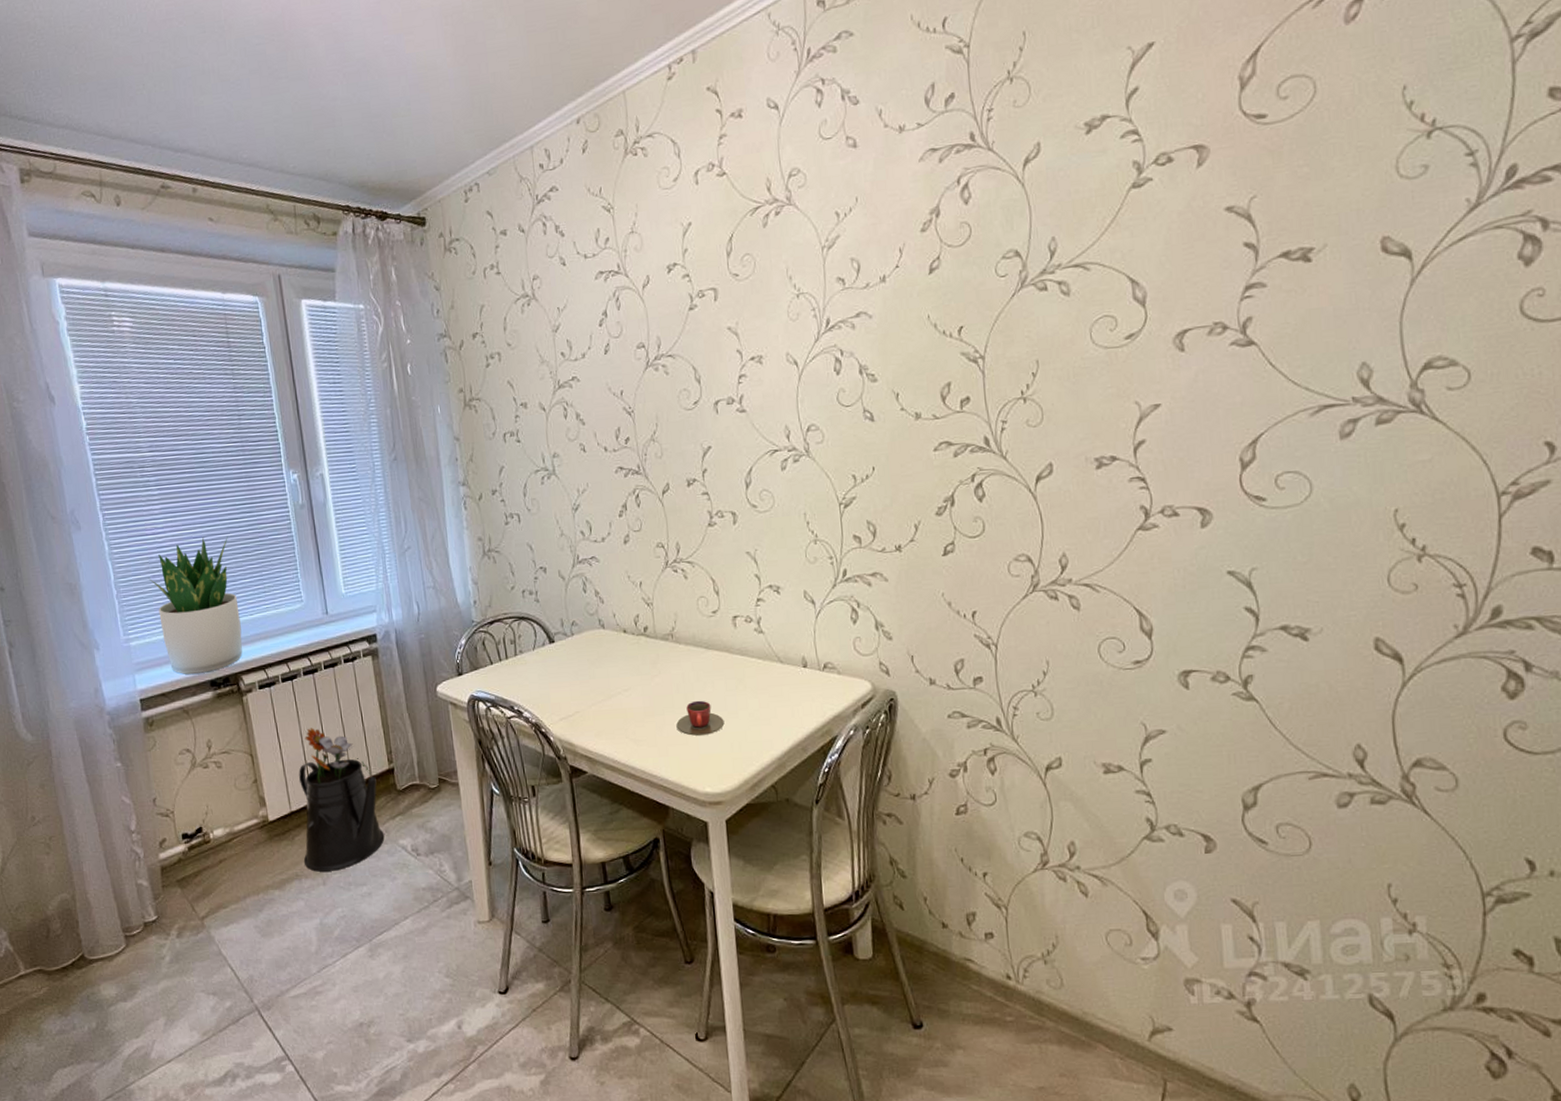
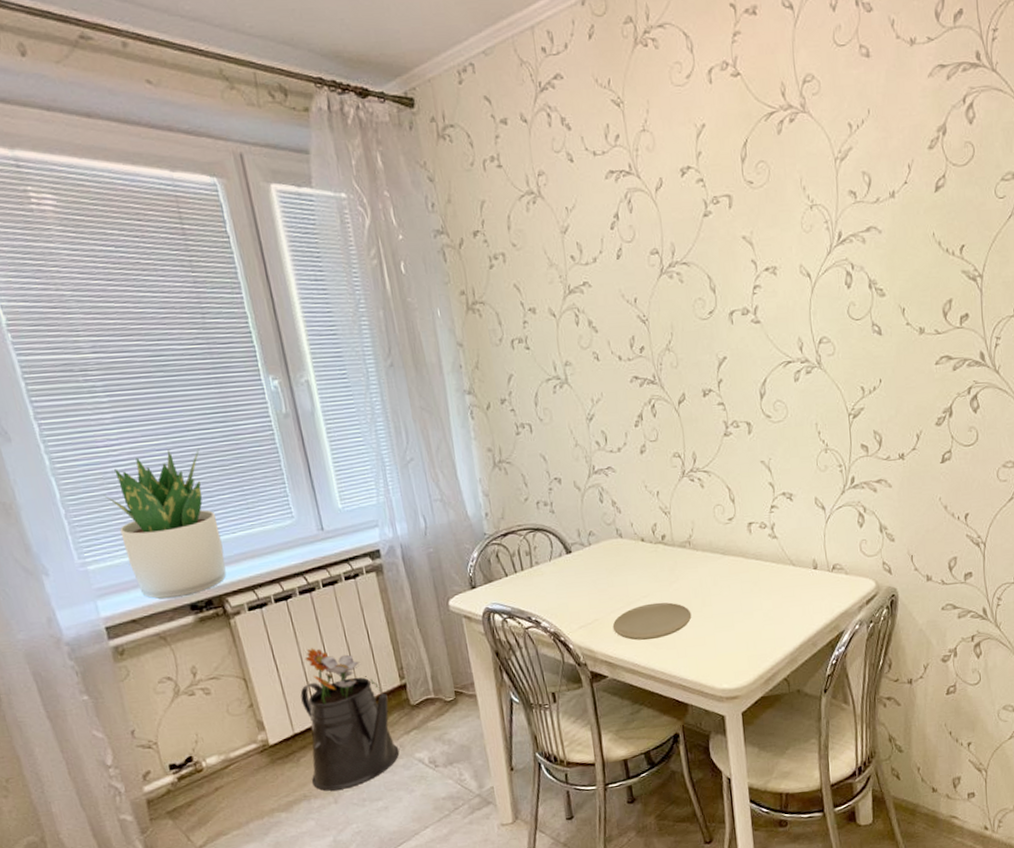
plate: none [593,696,674,736] -> present [612,602,692,640]
teacup: present [676,700,725,736] -> none [694,603,740,637]

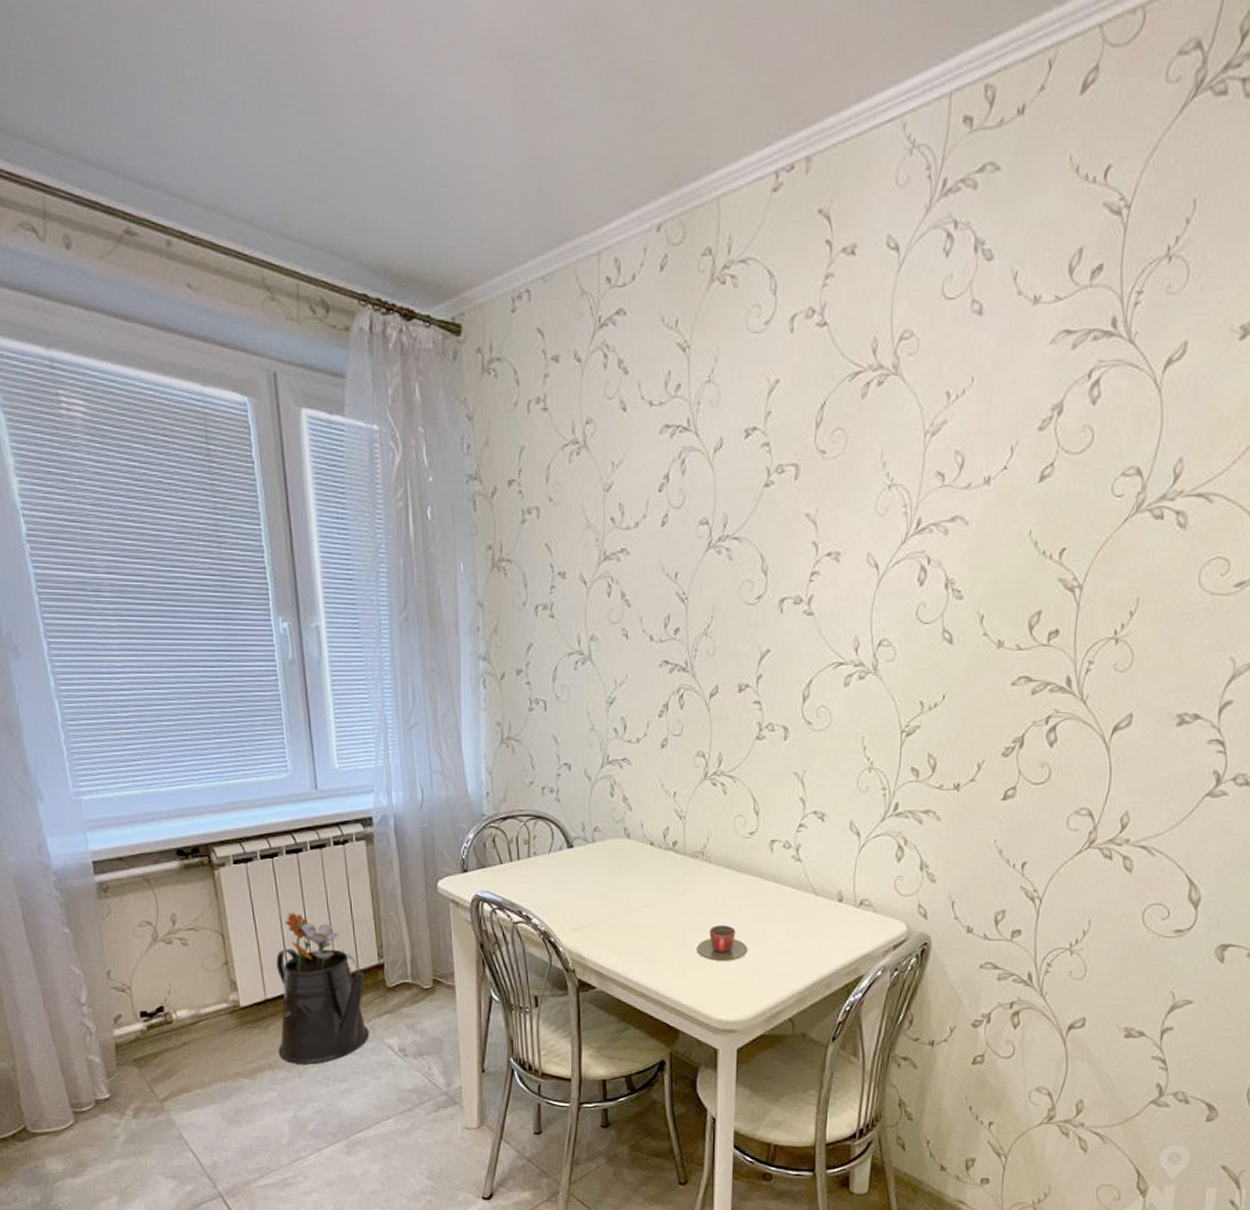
planter: present [104,449,227,599] -> none [103,683,216,839]
plate: present [612,602,692,640] -> none [608,914,695,955]
teacup: none [694,603,740,637] -> present [696,924,748,961]

